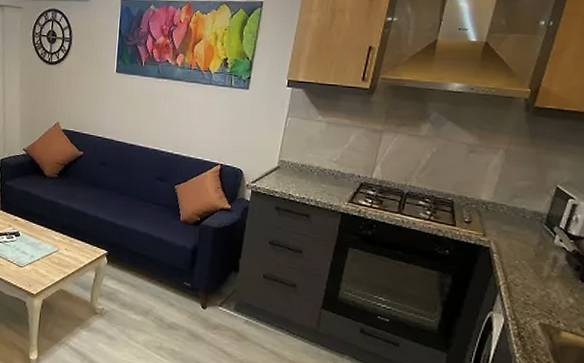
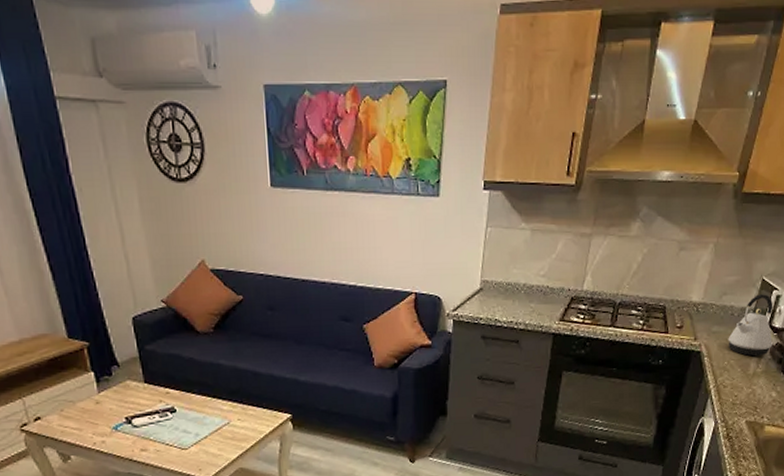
kettle: none [519,201,569,261] -> present [728,294,774,357]

